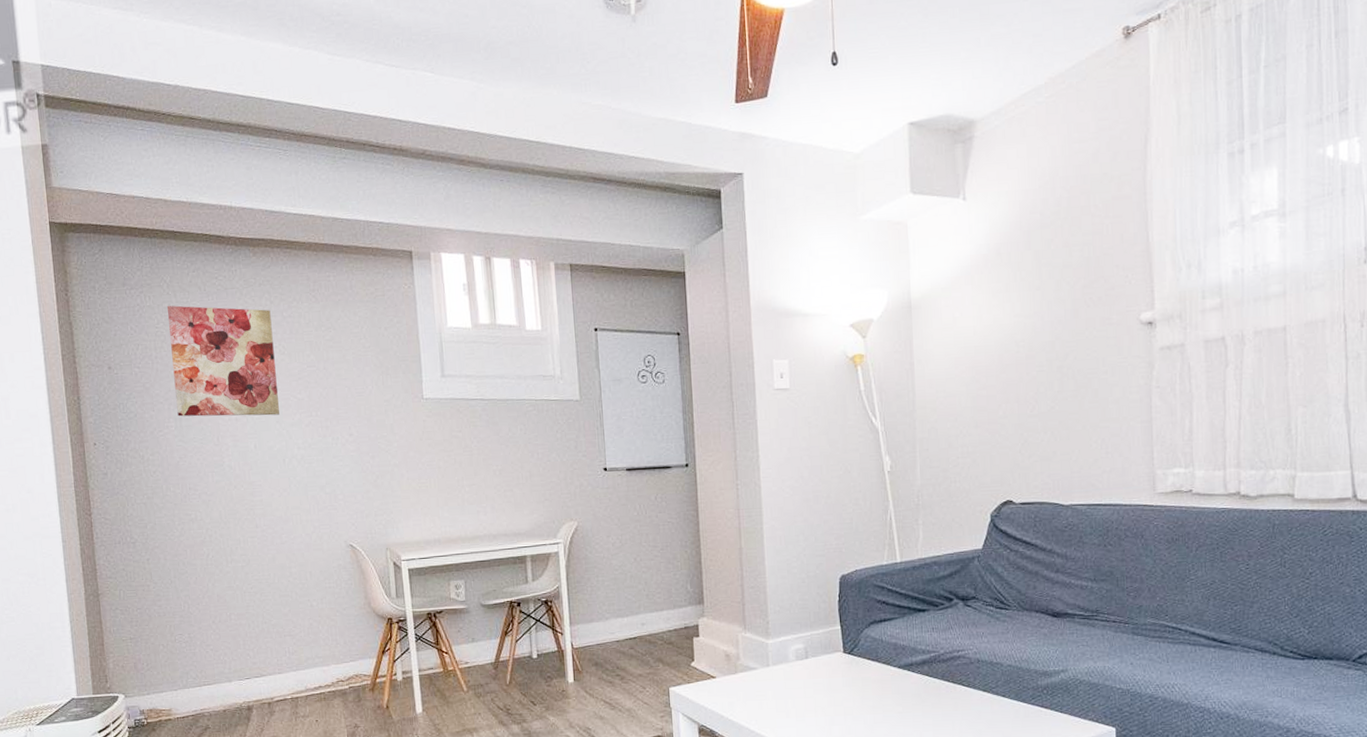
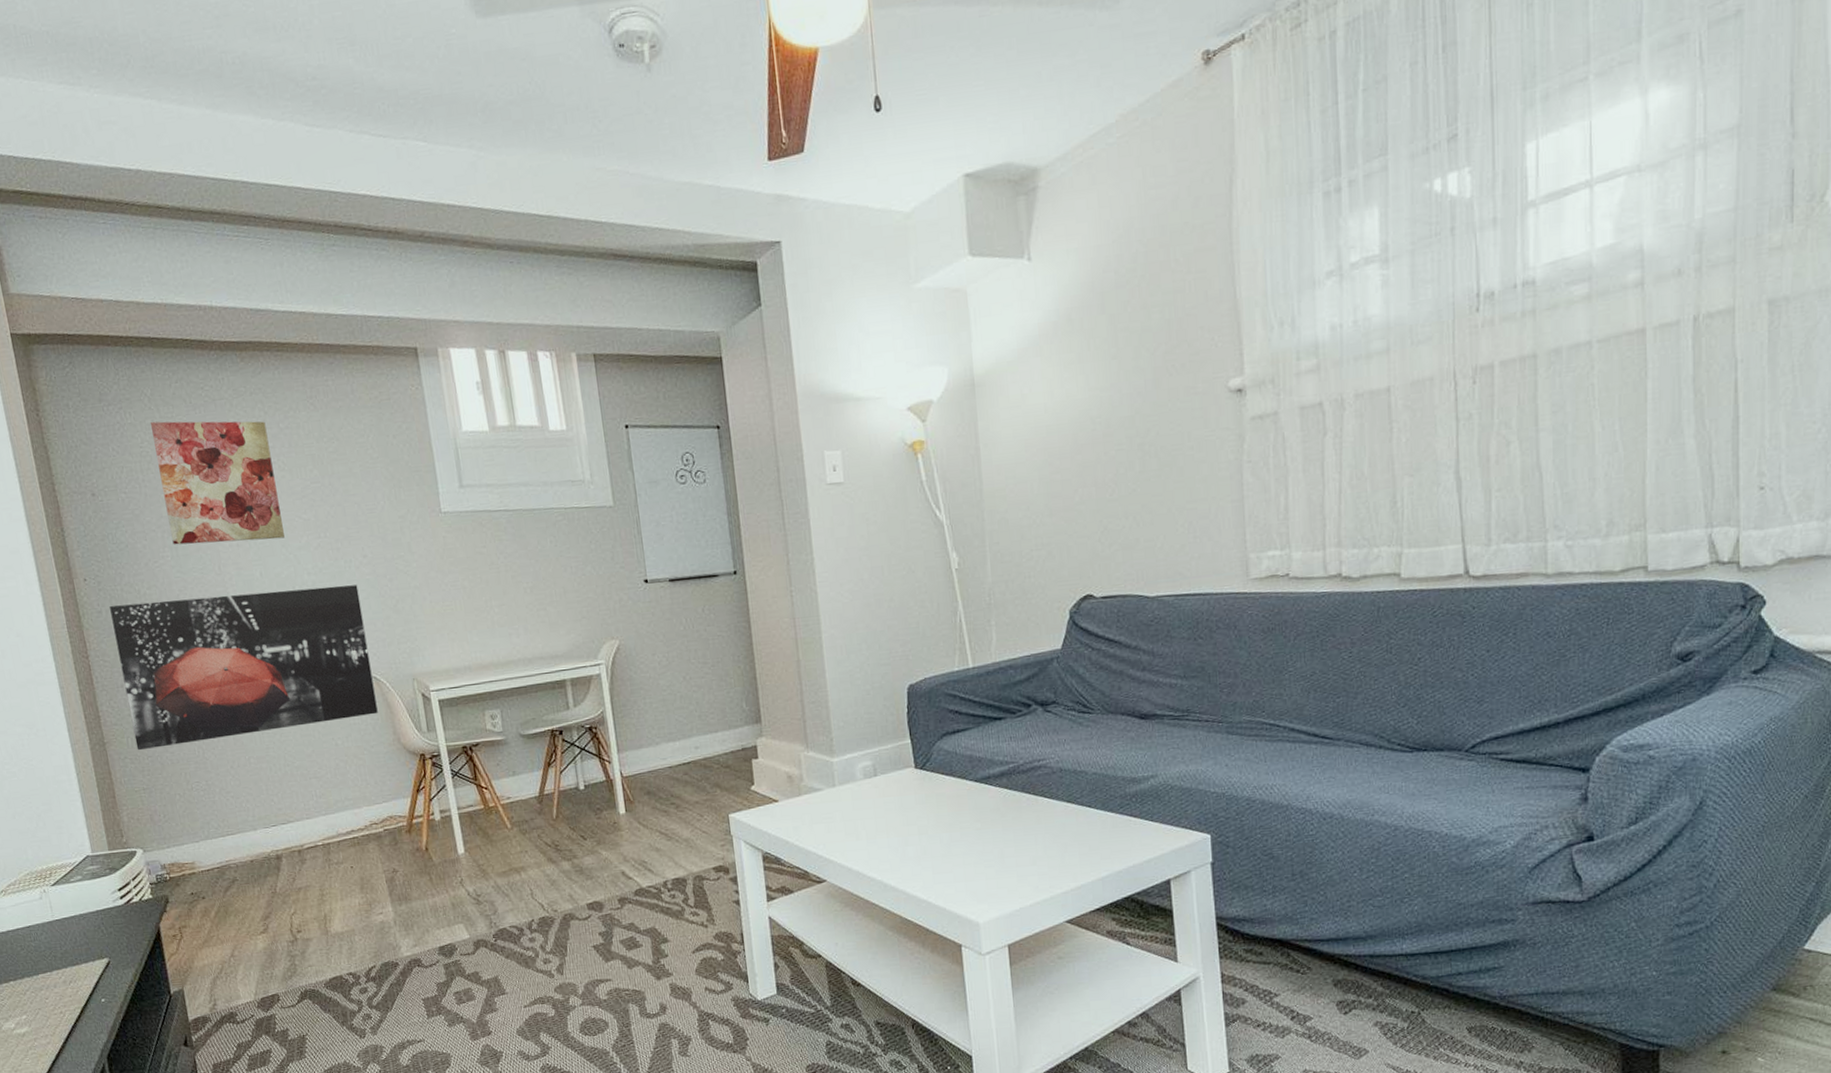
wall art: none [115,460,352,603] -> present [110,585,378,751]

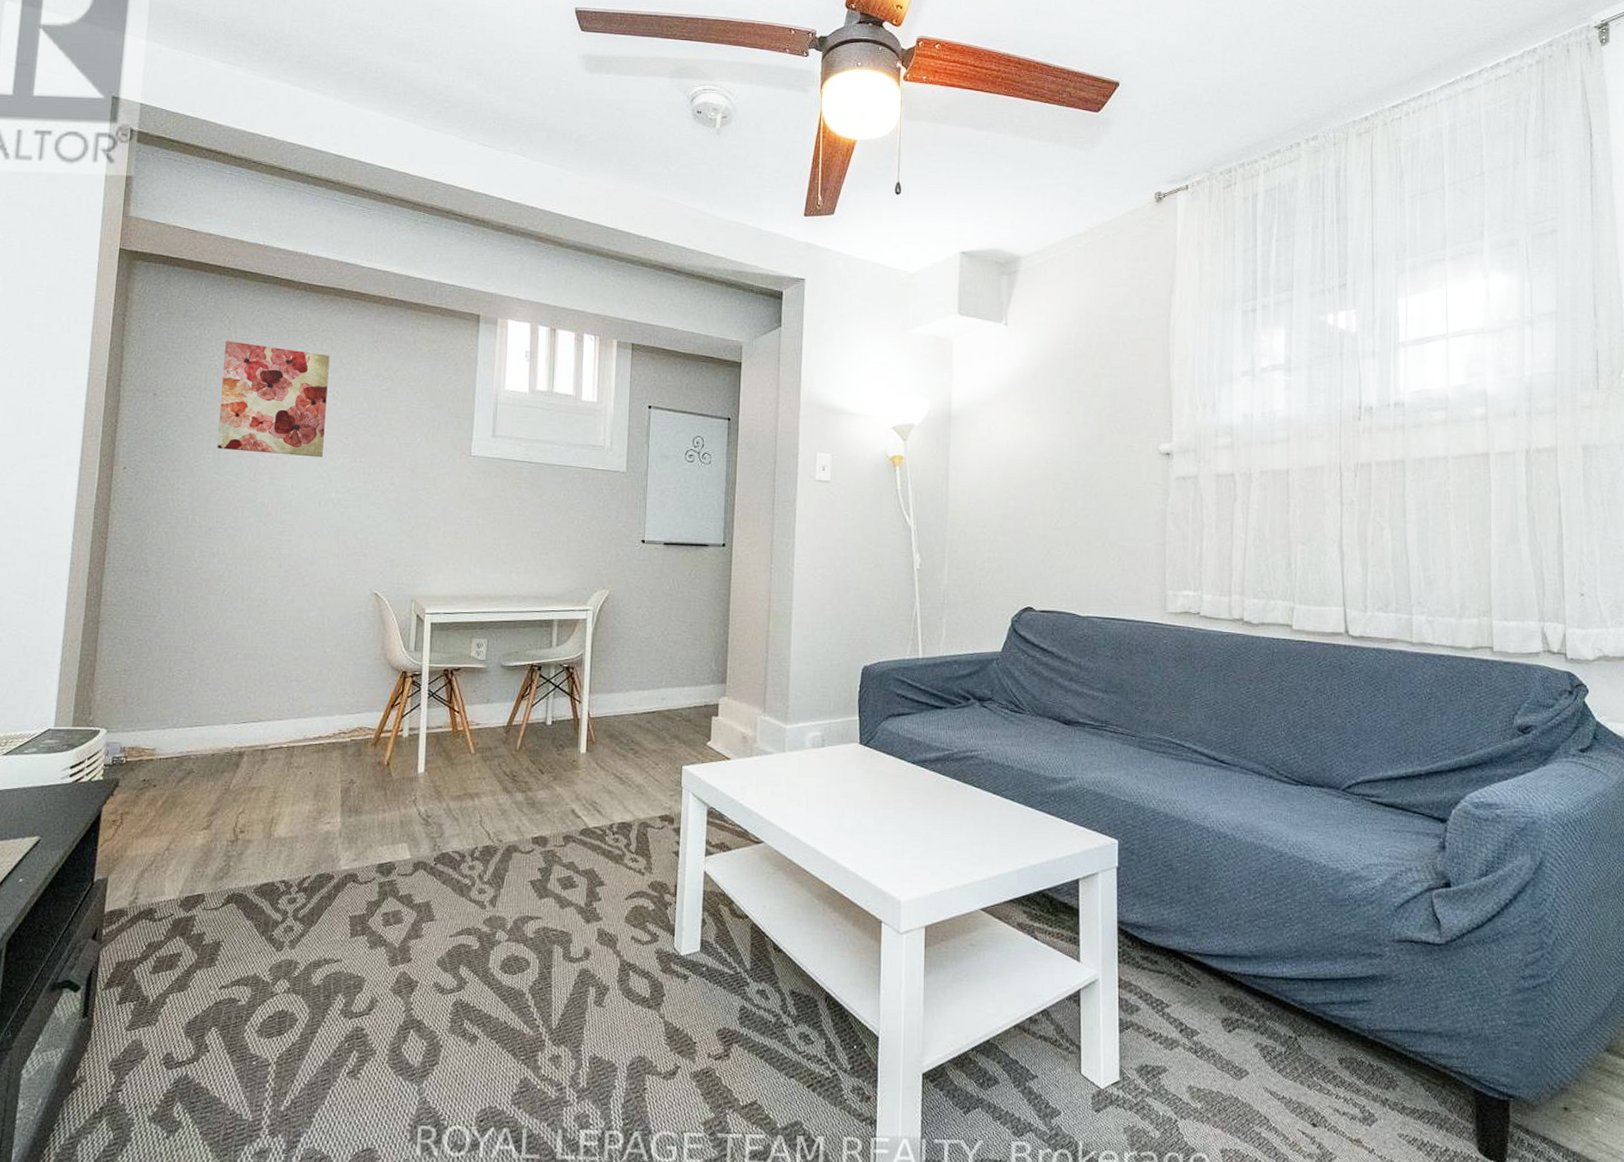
wall art: present [110,585,378,751] -> none [129,495,380,633]

